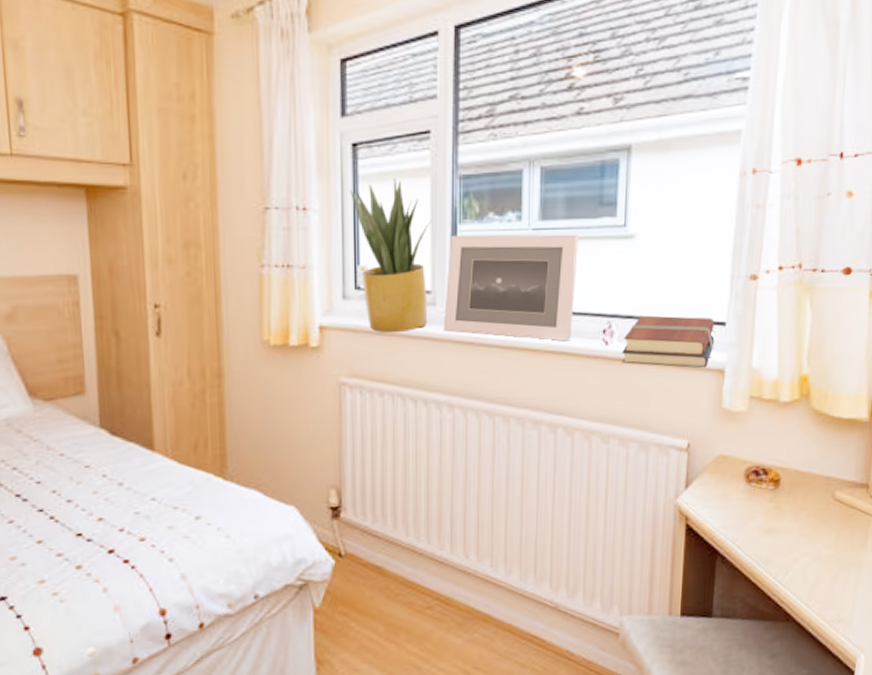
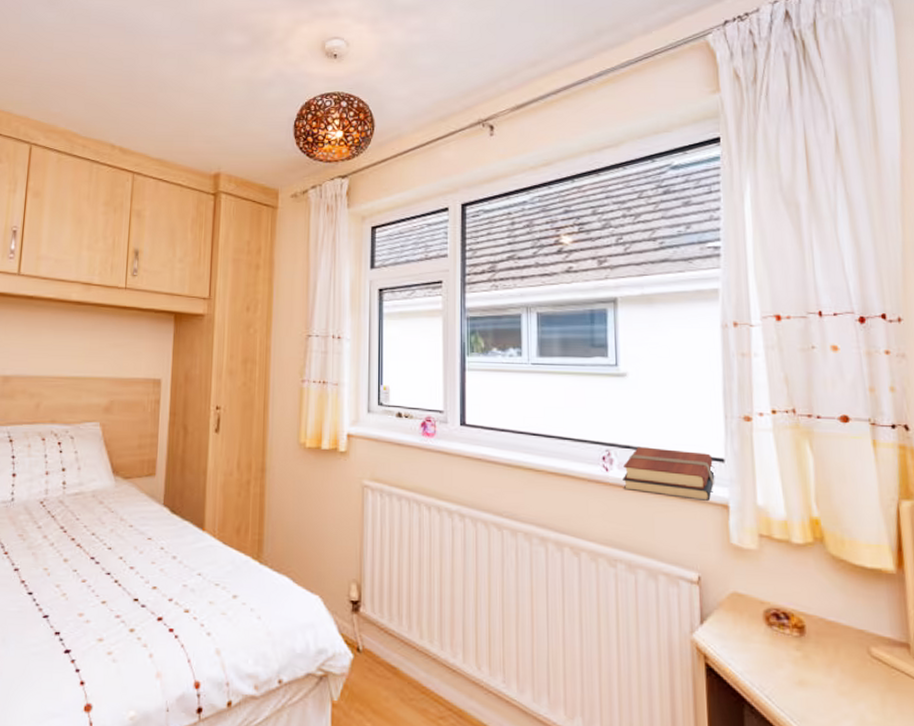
planter: present [350,178,433,334] -> none [376,317,444,446]
picture frame: present [443,234,578,342] -> none [454,365,574,465]

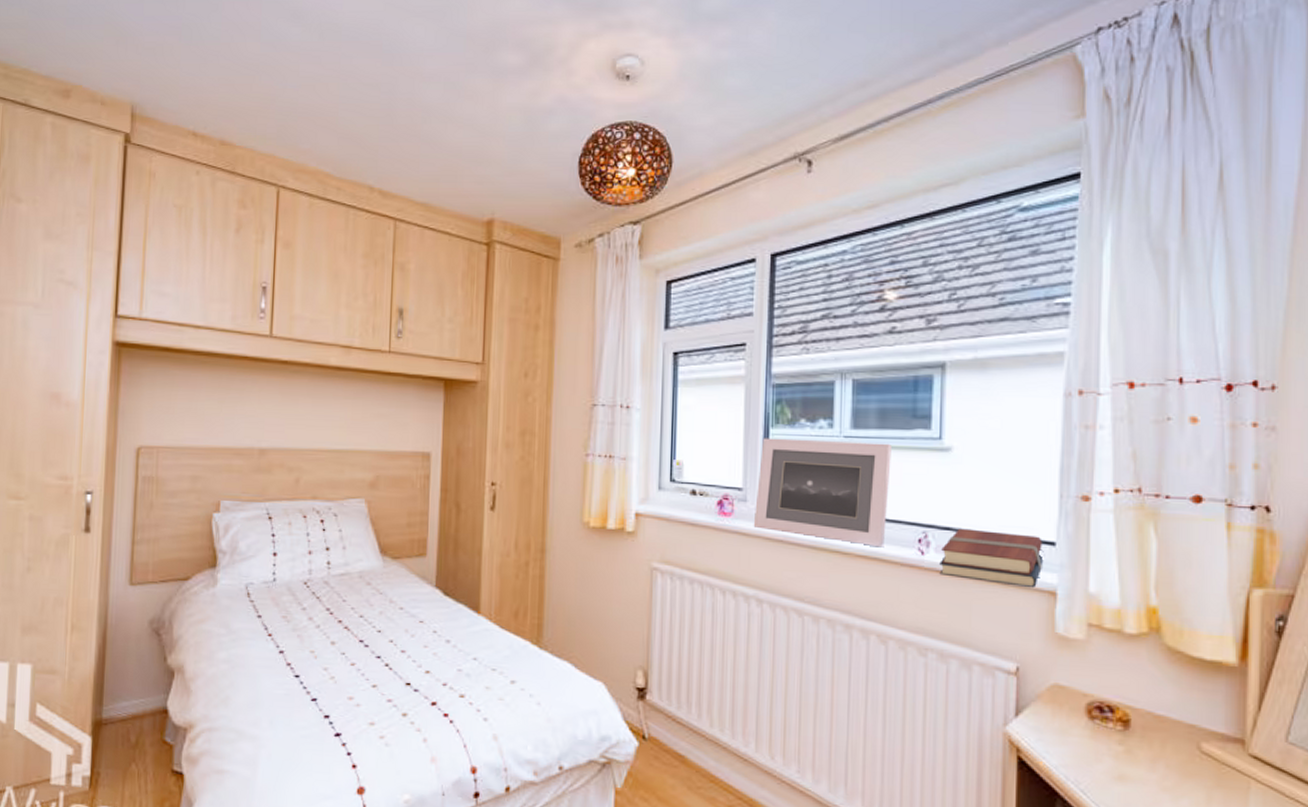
picture frame: none [454,365,574,465] -> present [753,438,891,548]

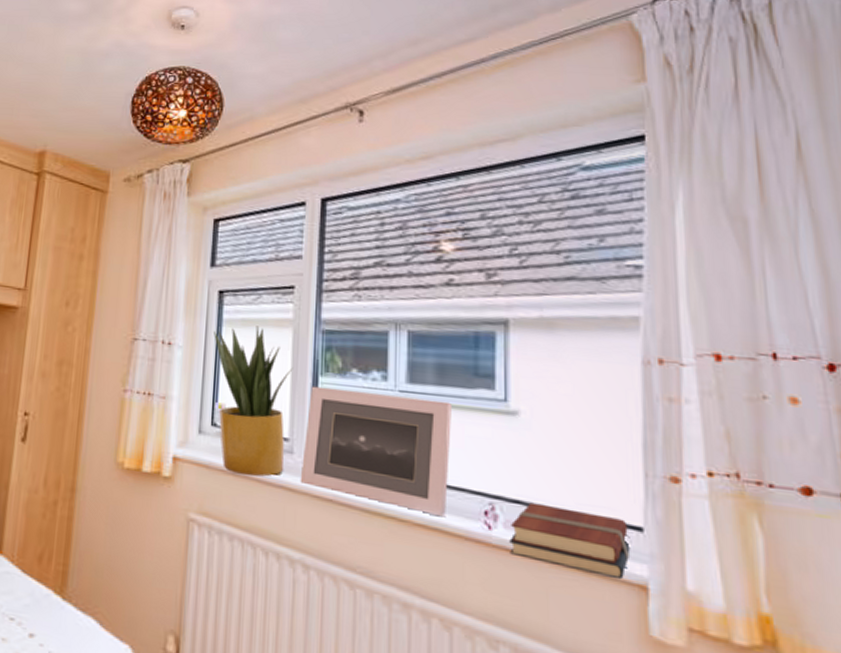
planter: none [670,384,746,526] -> present [214,326,293,477]

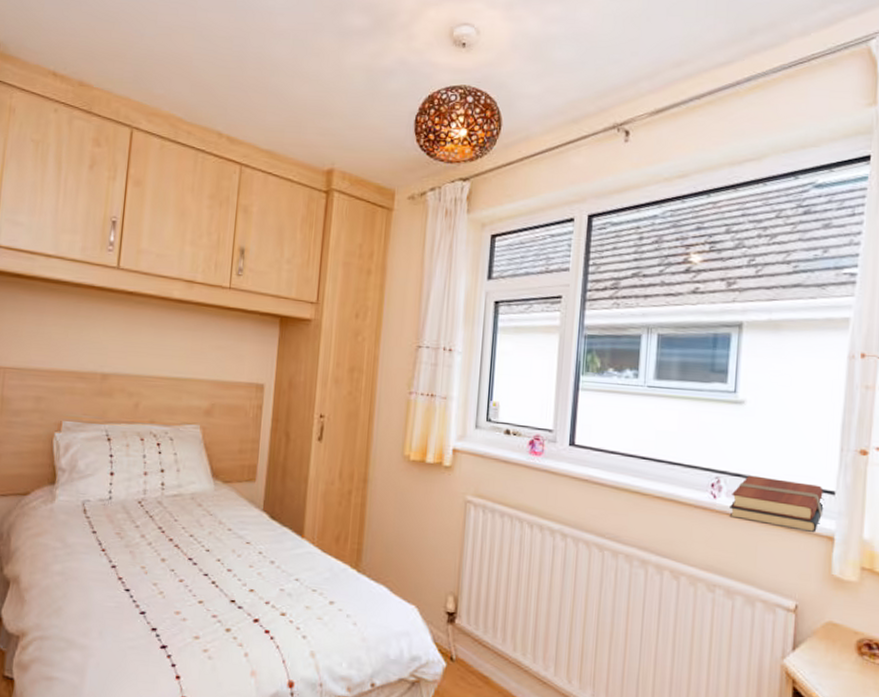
planter: present [214,326,293,477] -> none [490,332,559,464]
picture frame: present [300,386,451,518] -> none [561,384,691,490]

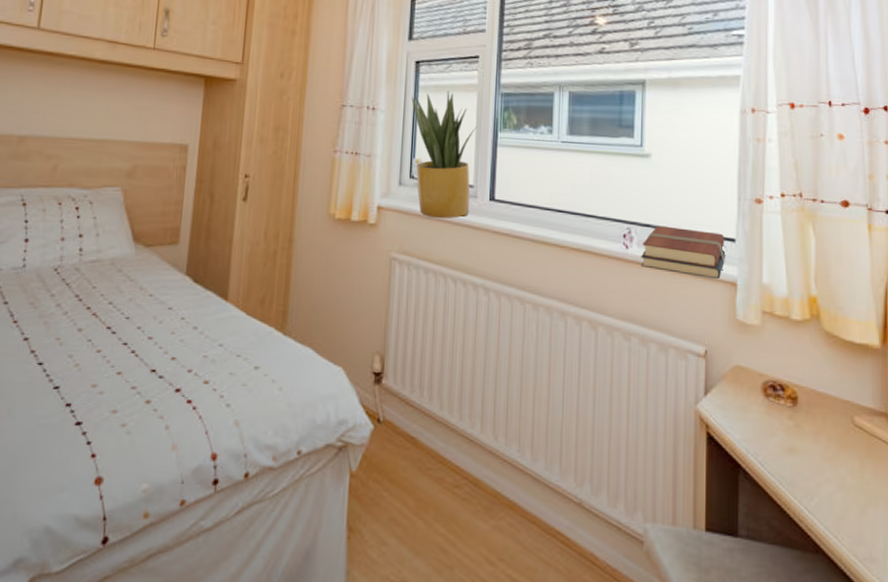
planter: none [490,332,559,464] -> present [411,91,478,219]

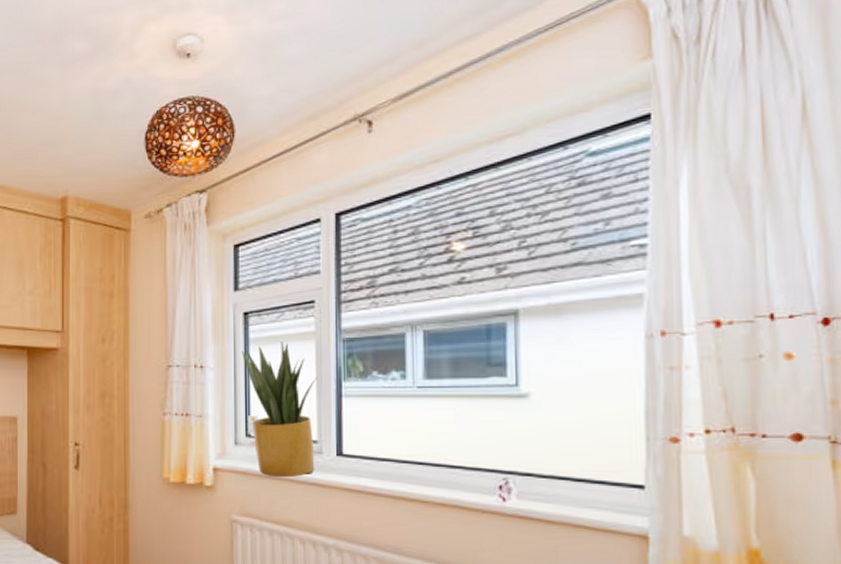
books: present [641,225,727,280] -> none [522,474,634,533]

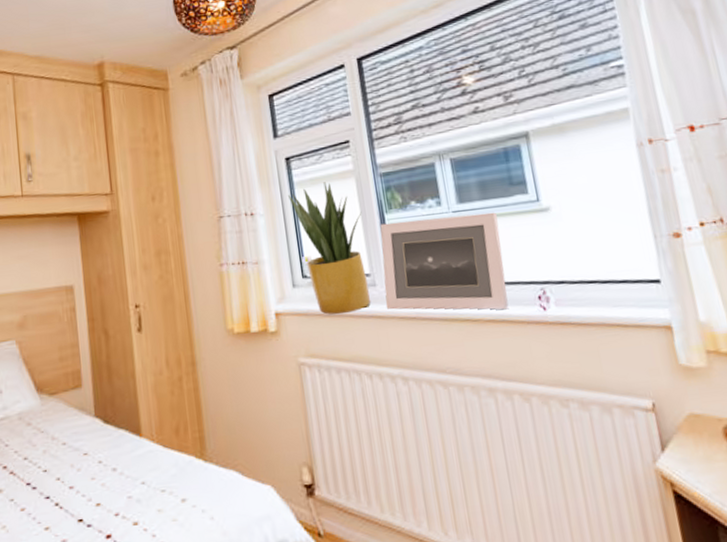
picture frame: none [330,391,467,495] -> present [380,212,509,310]

